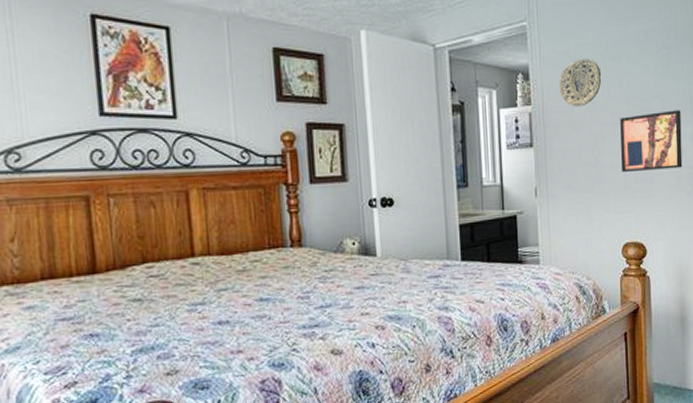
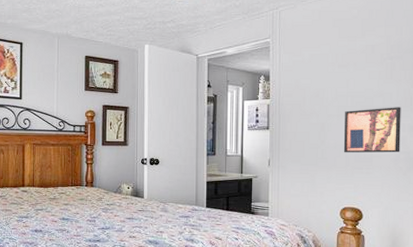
decorative plate: present [559,58,602,107] -> none [294,66,331,101]

